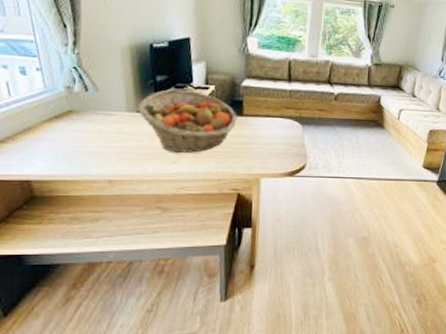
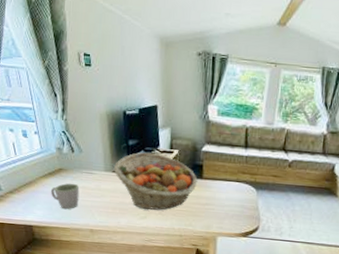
mug: none [57,127,95,159] -> present [51,183,80,210]

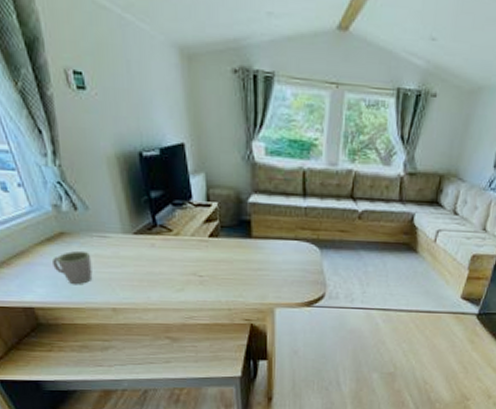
fruit basket: present [114,152,198,210] -> none [135,206,246,280]

